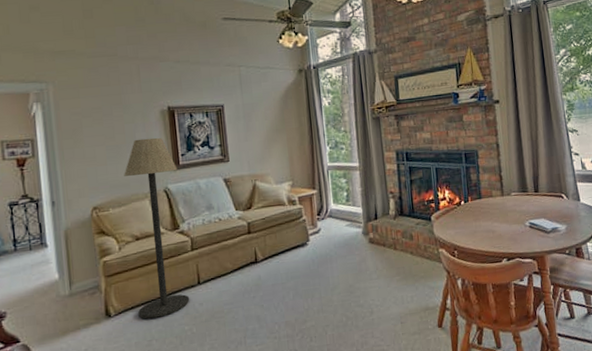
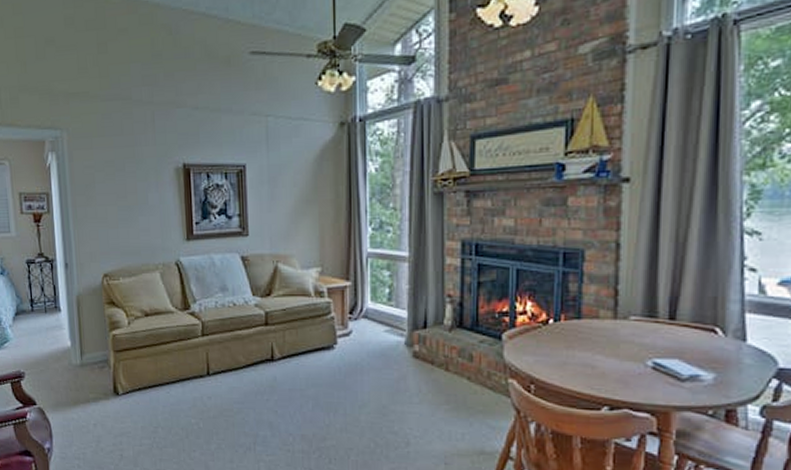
floor lamp: present [124,137,190,319] -> none [135,200,198,405]

